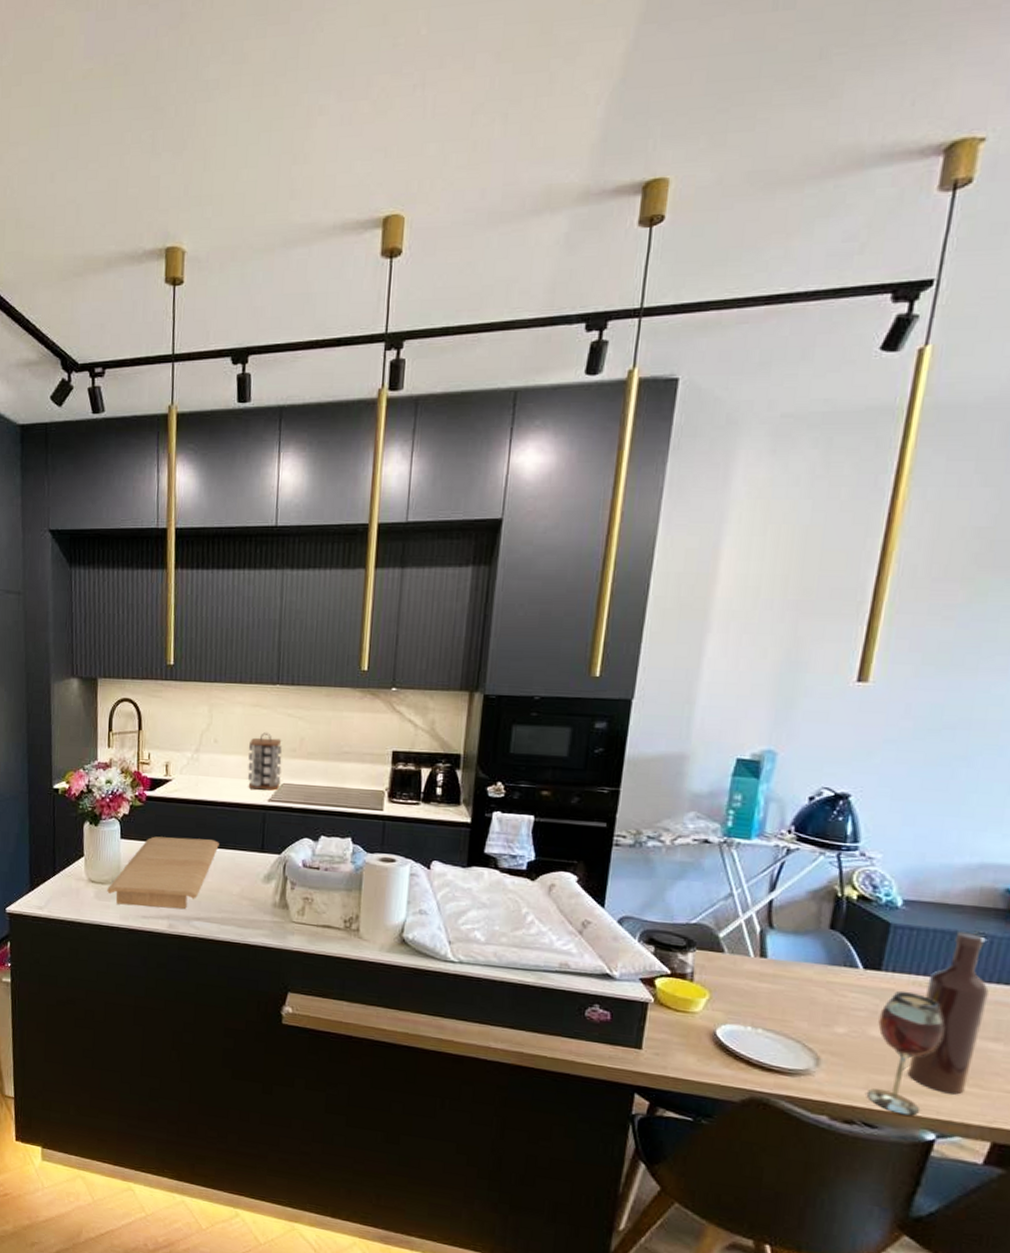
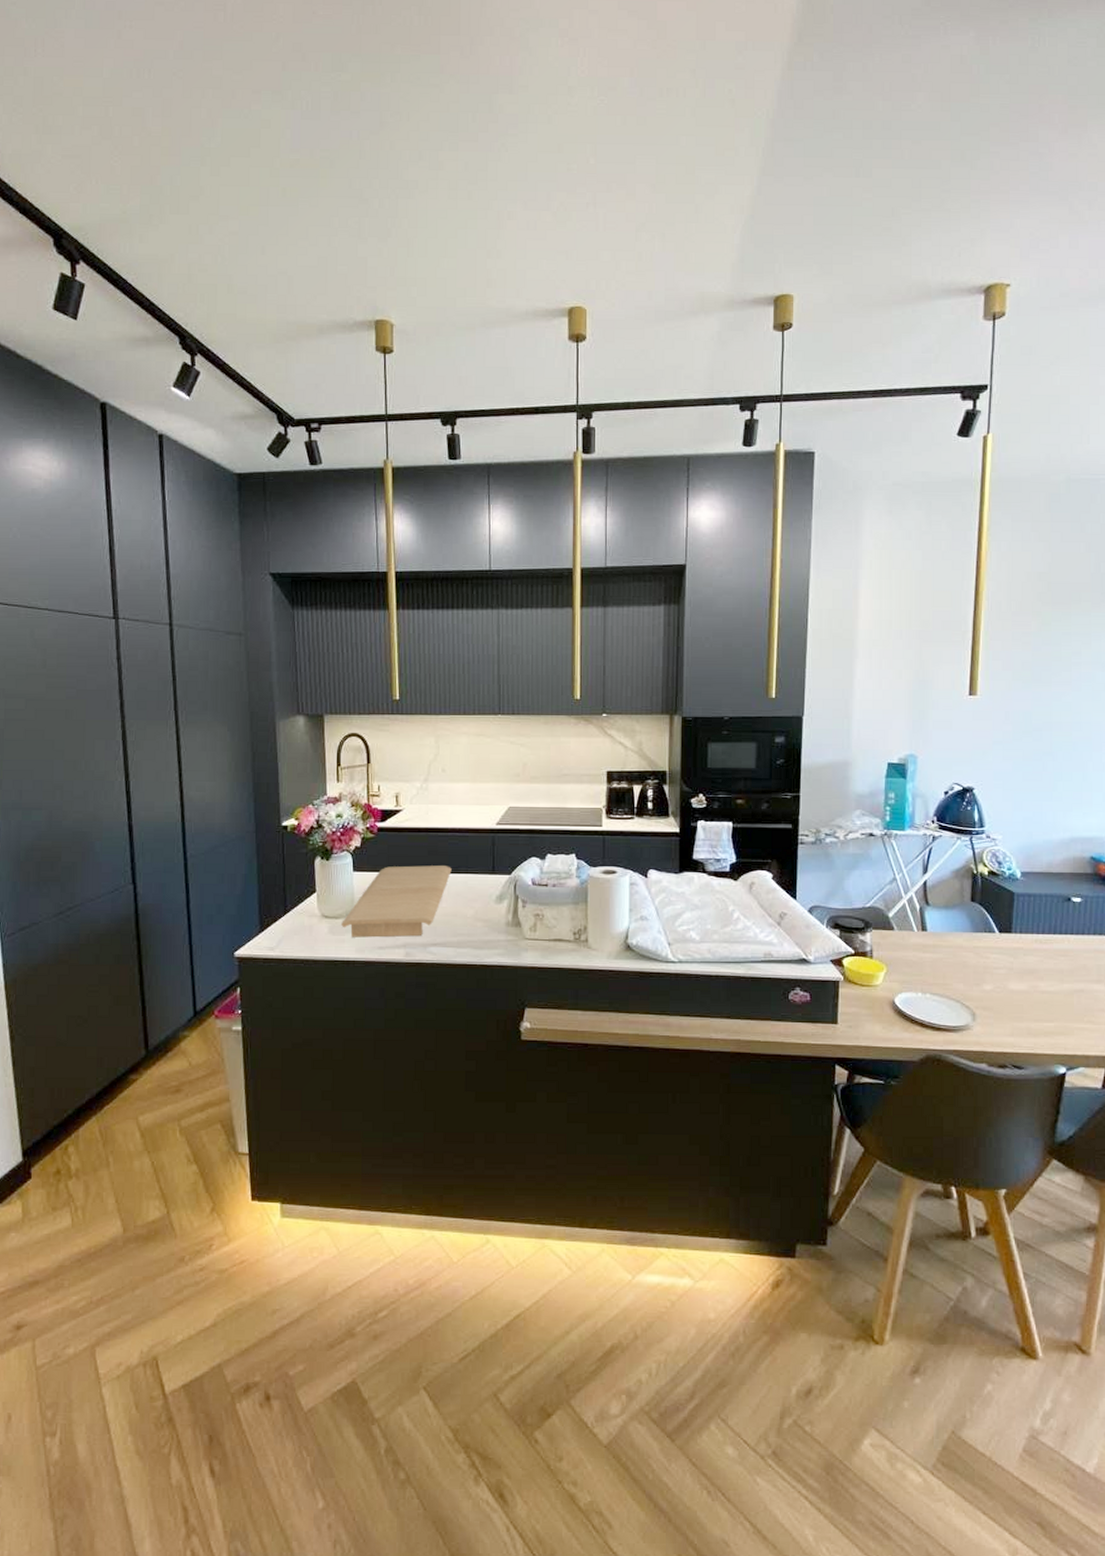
spice rack: present [247,732,282,790] -> none [475,760,507,814]
wineglass: present [868,990,944,1116] -> none [1014,948,1061,1054]
wine bottle: present [907,931,989,1095] -> none [1040,894,1089,1032]

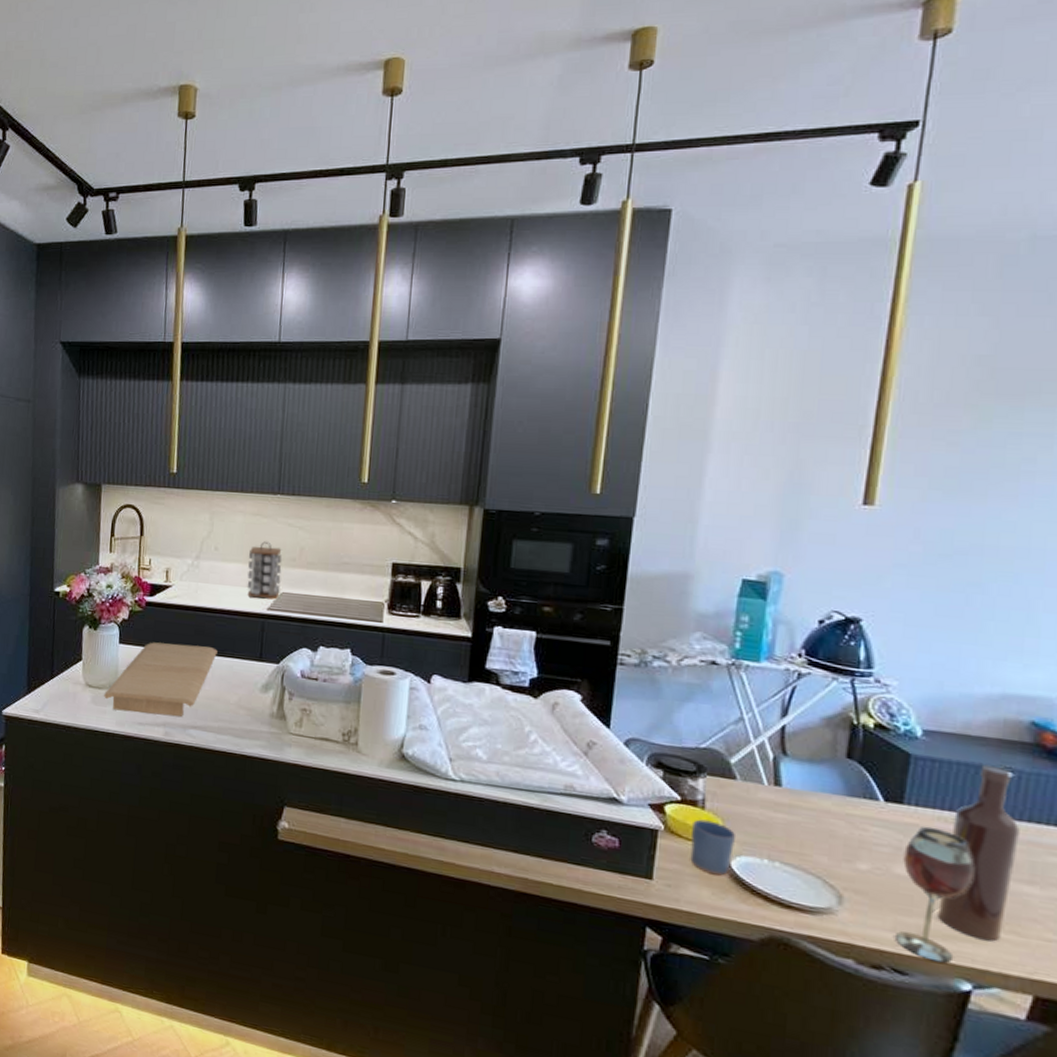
spice rack: none [475,760,507,814] -> present [247,541,282,599]
mug: none [863,967,897,1012] -> present [690,819,737,876]
wineglass: none [1014,948,1061,1054] -> present [896,826,974,963]
wine bottle: none [1040,894,1089,1032] -> present [937,764,1020,941]

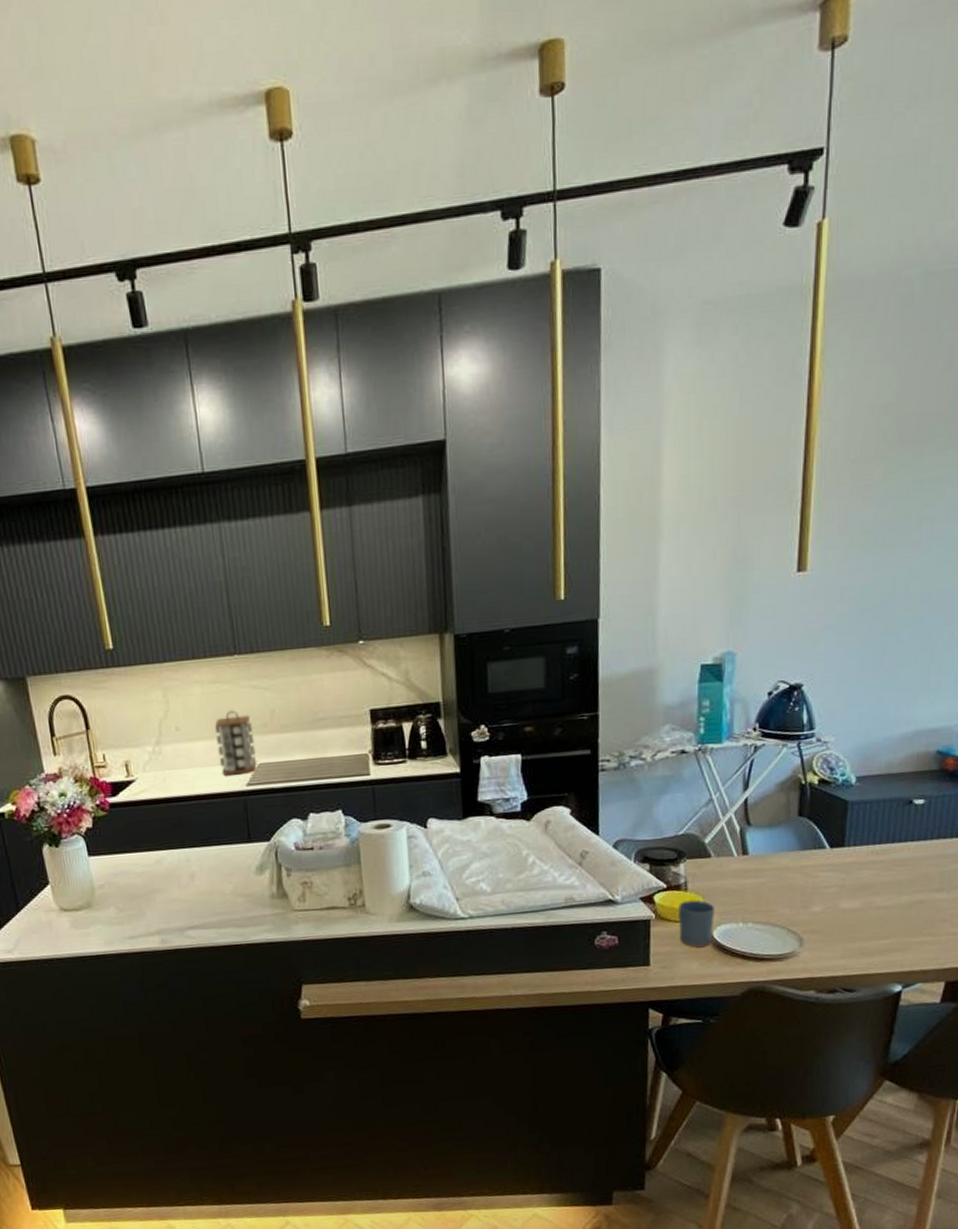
cutting board: present [104,642,217,717] -> none [84,838,202,930]
wineglass: present [896,826,974,963] -> none [845,861,899,974]
wine bottle: present [937,764,1020,941] -> none [875,796,931,947]

